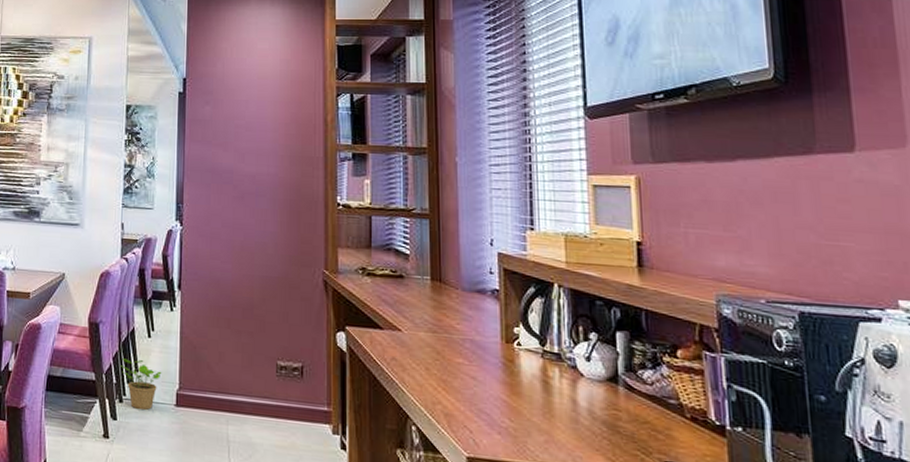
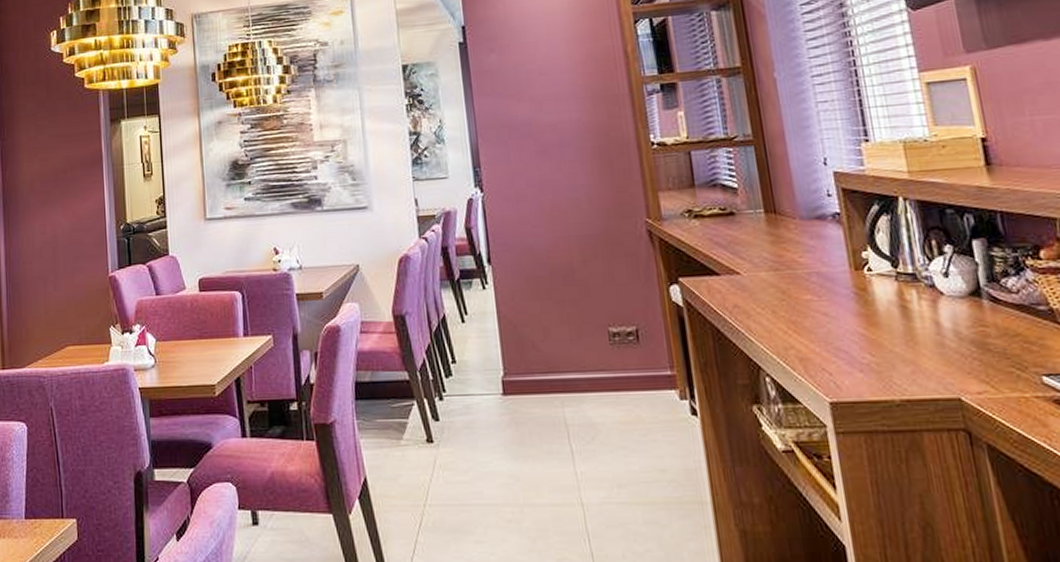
potted plant: present [119,358,162,410] -> none [434,350,483,404]

